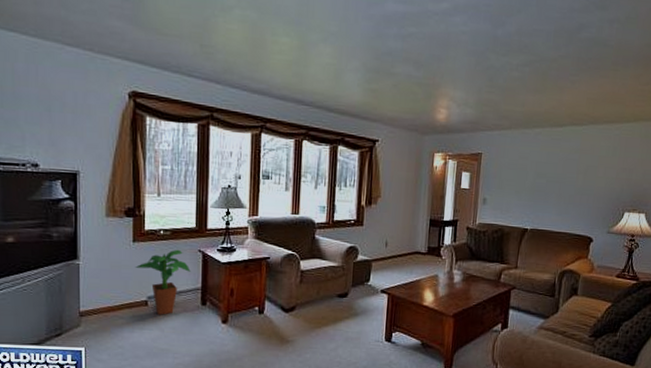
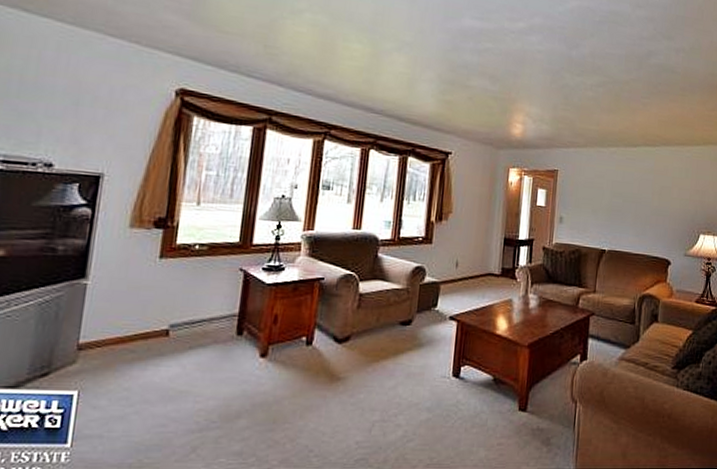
potted plant: present [135,249,191,315] -> none [158,267,228,348]

